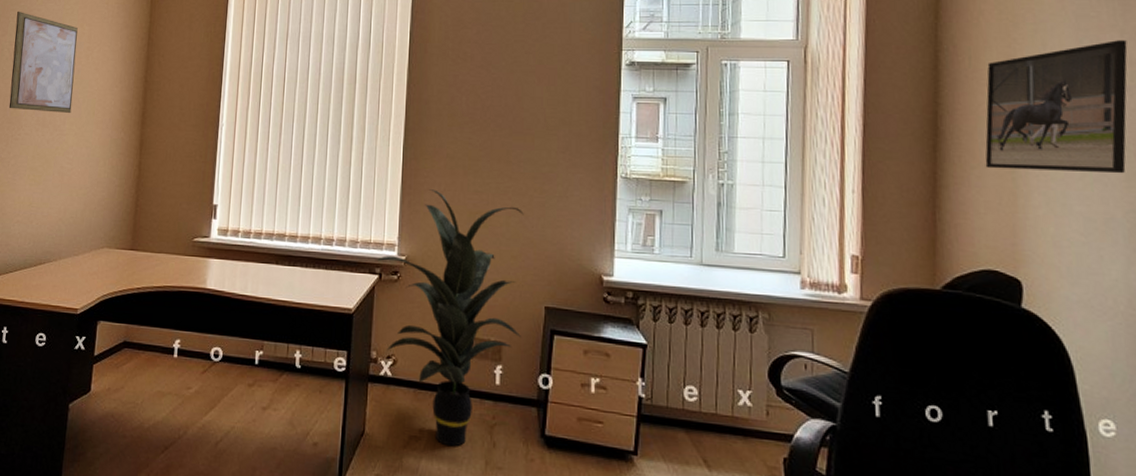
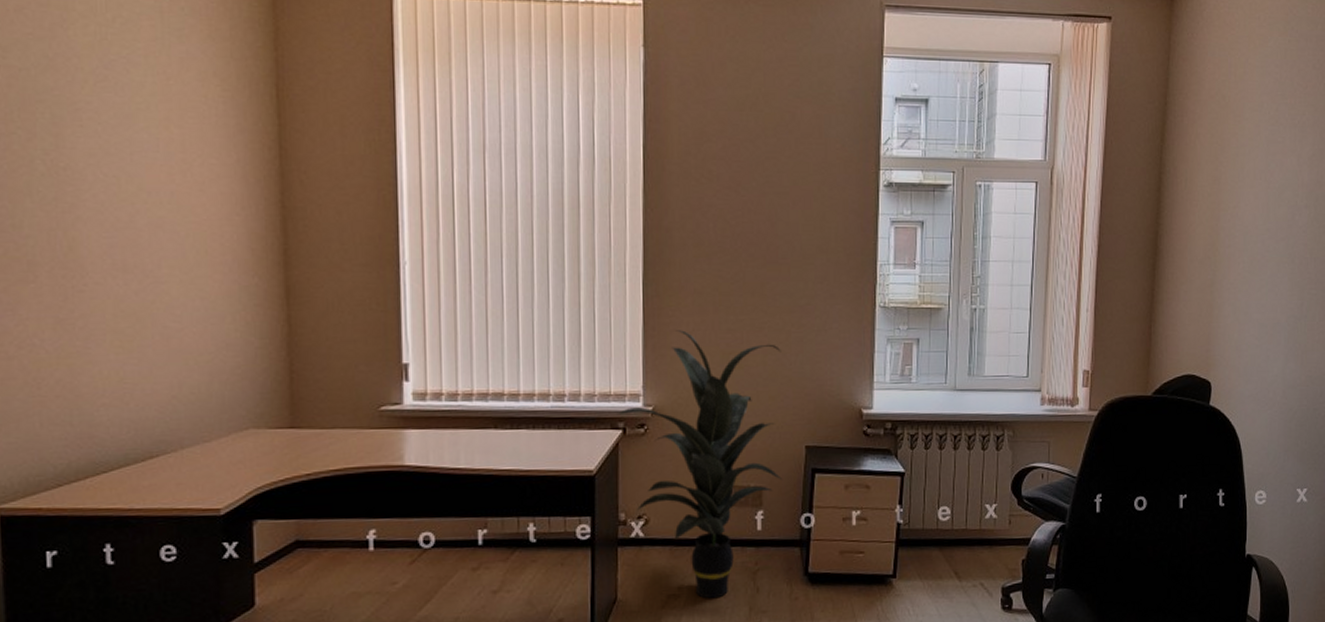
wall art: present [8,11,78,113] -> none [49,102,169,252]
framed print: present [985,40,1128,174] -> none [1191,164,1301,284]

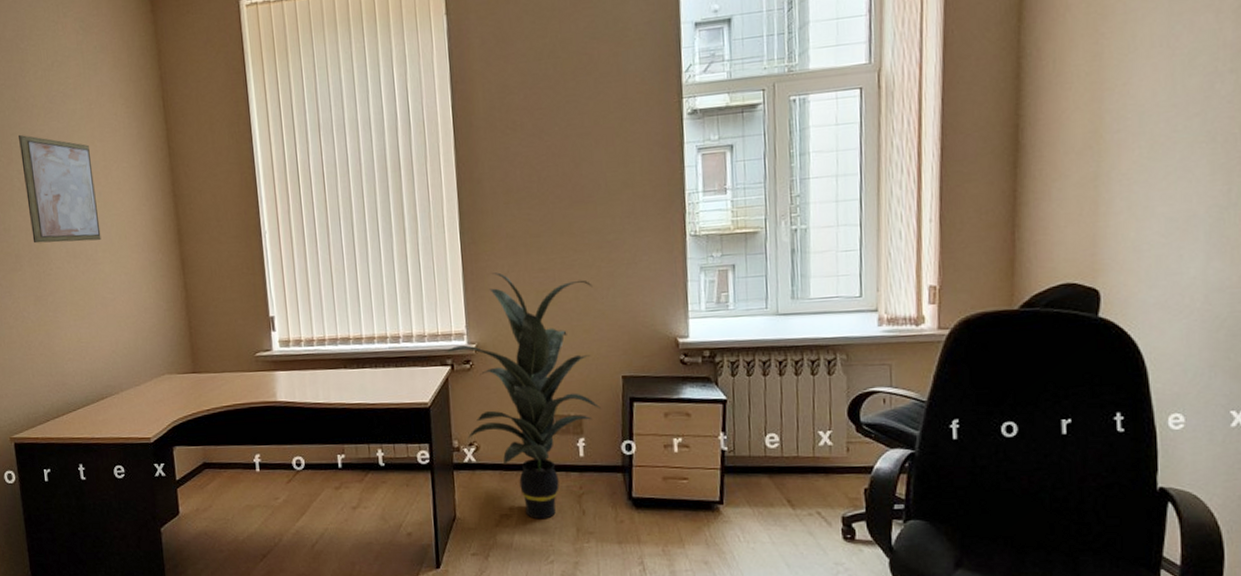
wall art: none [49,102,169,252] -> present [18,134,101,244]

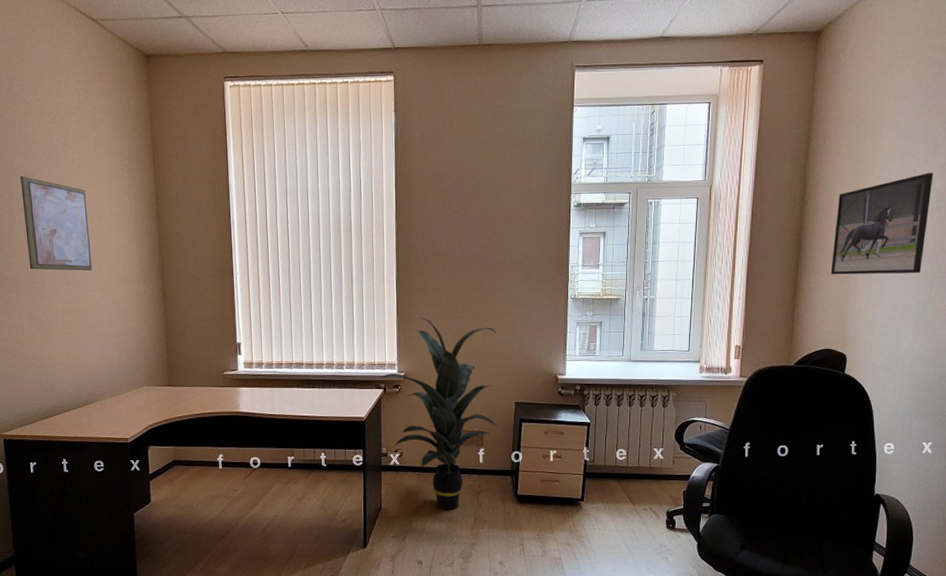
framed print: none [1067,21,1222,179] -> present [830,173,933,275]

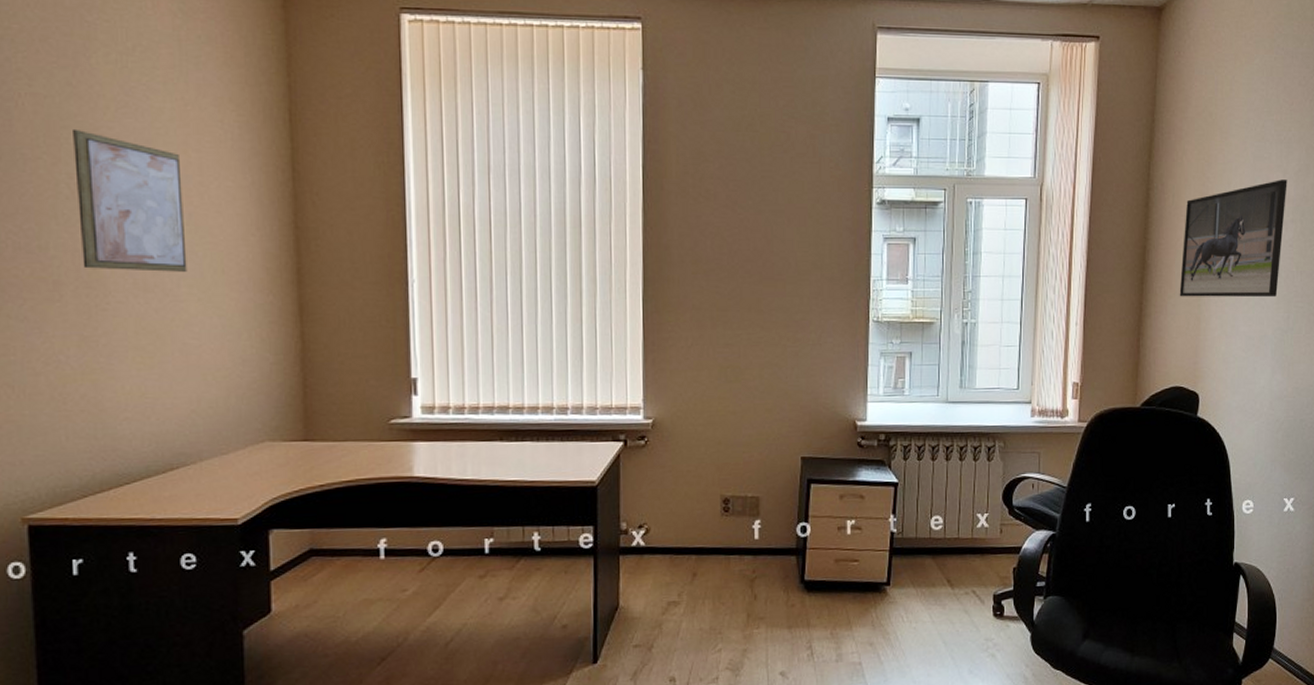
indoor plant: present [379,318,497,511] -> none [618,345,778,606]

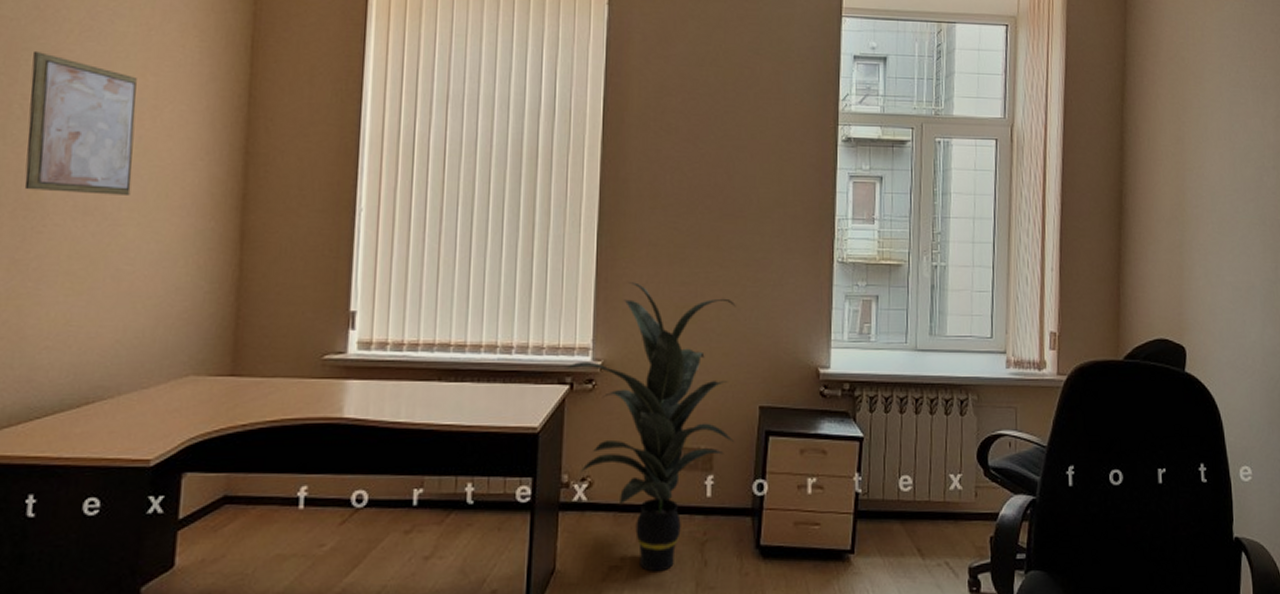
indoor plant: none [618,345,778,606] -> present [564,282,736,572]
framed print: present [1179,180,1287,298] -> none [1159,125,1266,246]

